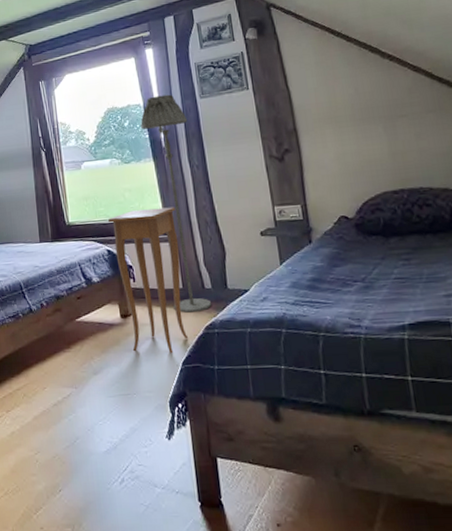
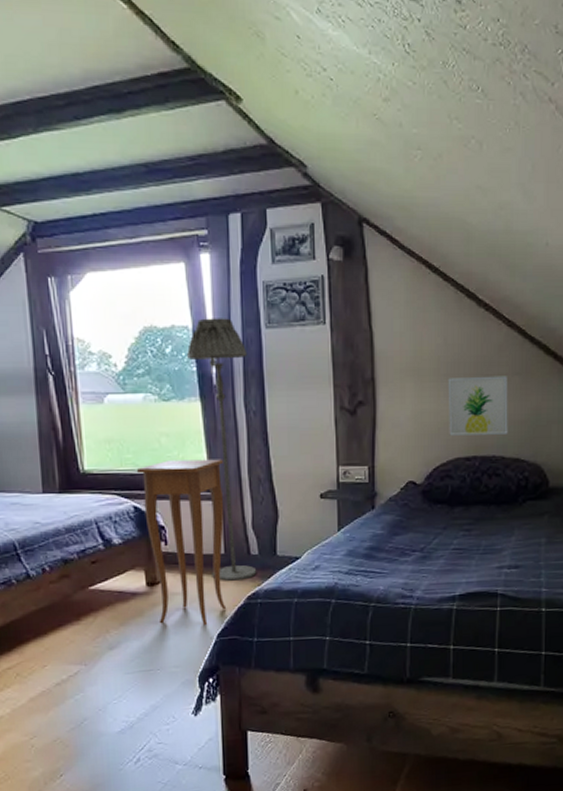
wall art: none [364,114,432,172] -> present [448,376,508,436]

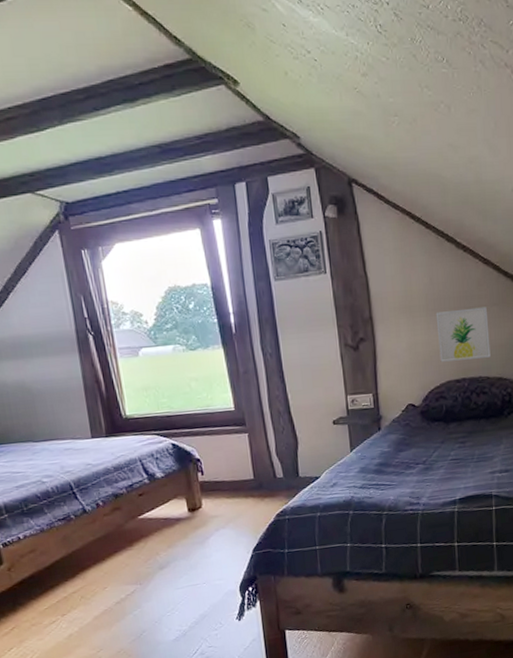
side table: present [137,459,227,626] -> none [172,397,260,543]
floor lamp: present [187,318,257,581] -> none [208,274,283,503]

